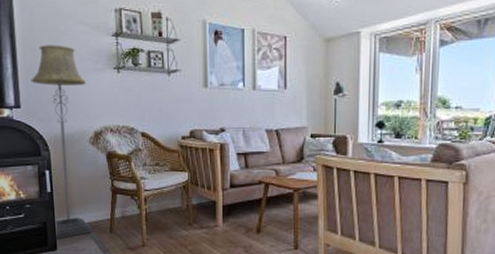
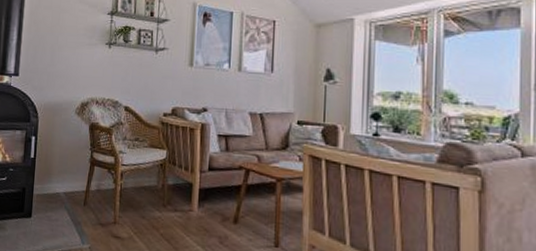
floor lamp: present [31,45,91,239] -> none [31,20,79,206]

